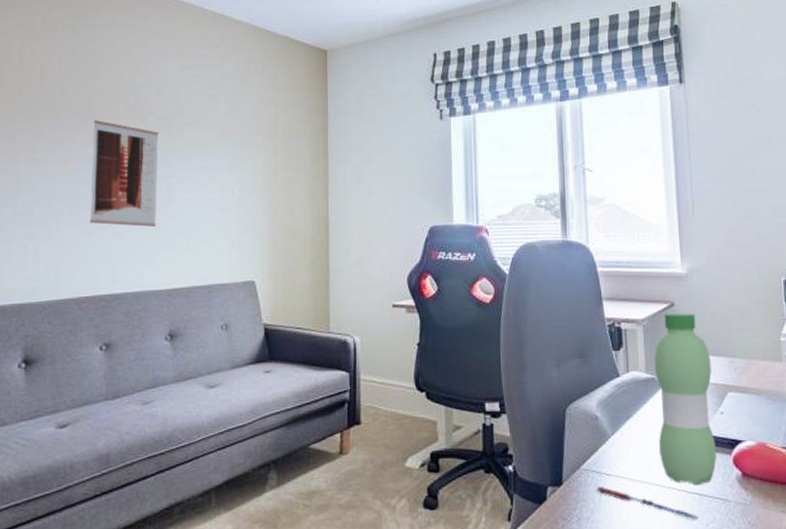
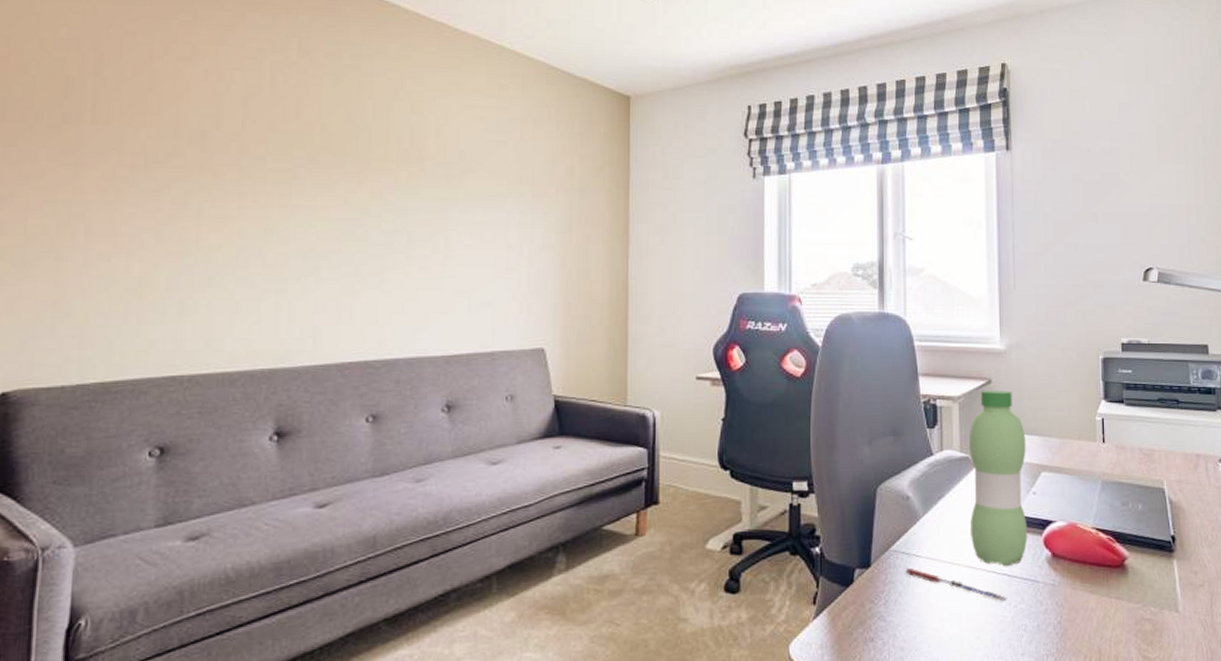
wall art: present [89,120,159,227] -> none [354,163,437,286]

